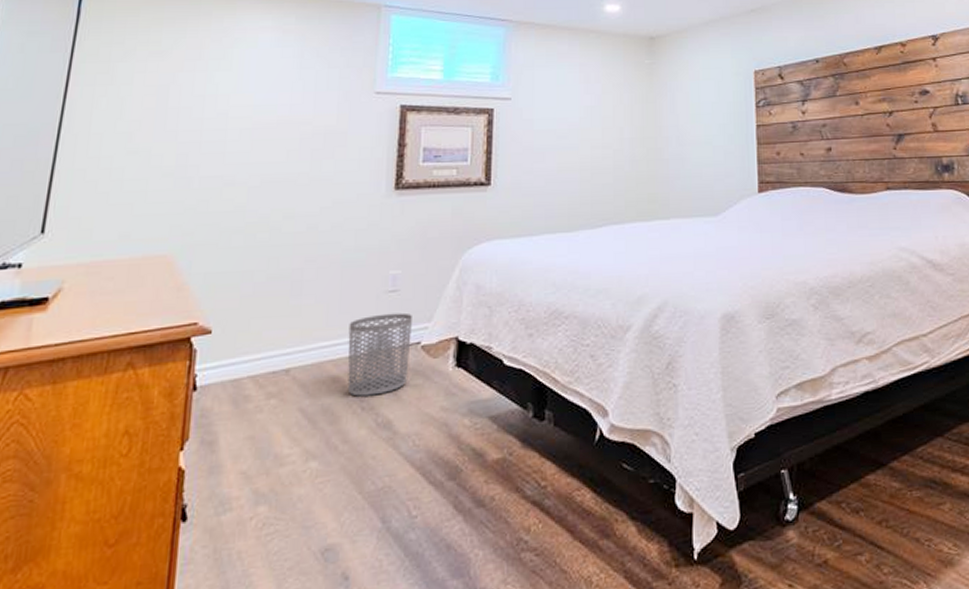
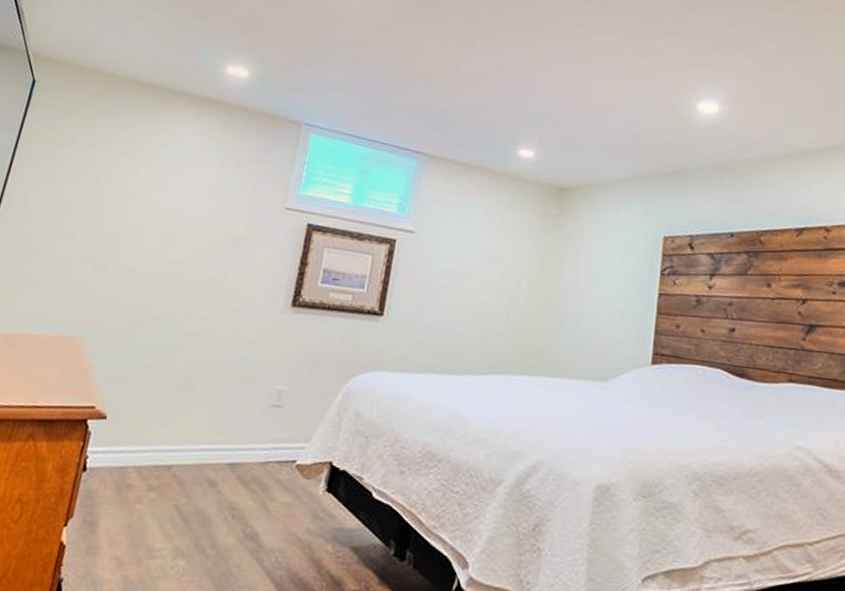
waste bin: present [347,312,412,397] -> none [222,426,292,506]

